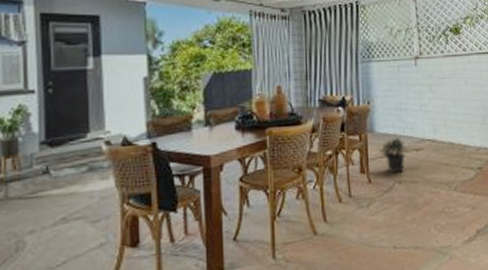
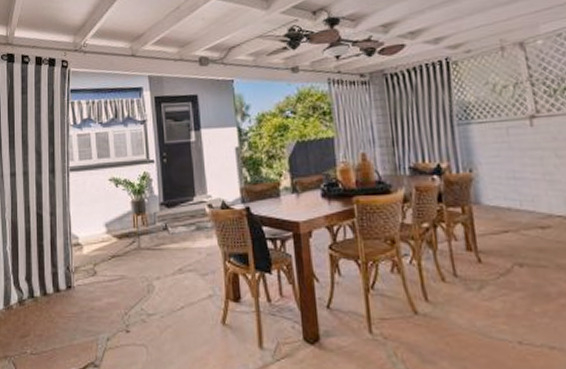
potted plant: present [379,137,408,173] -> none [489,212,529,254]

